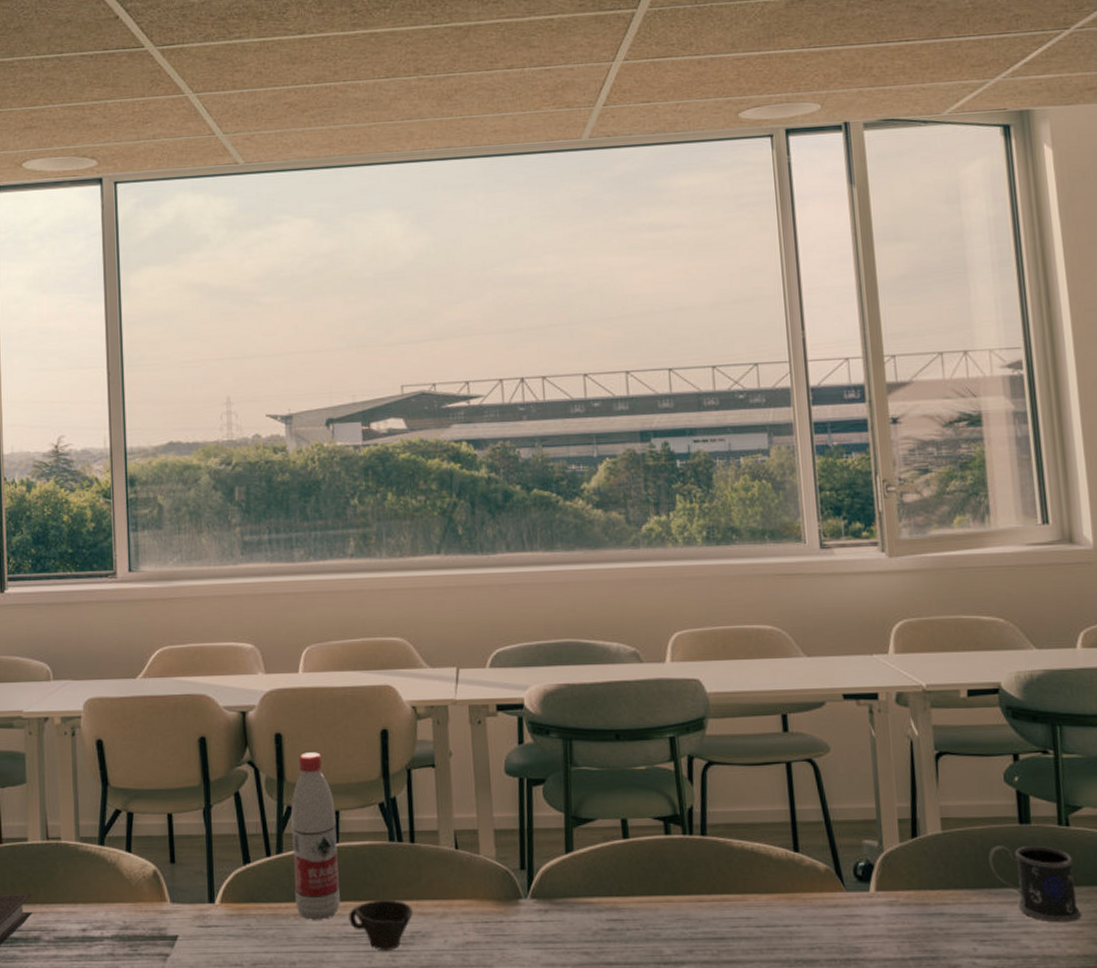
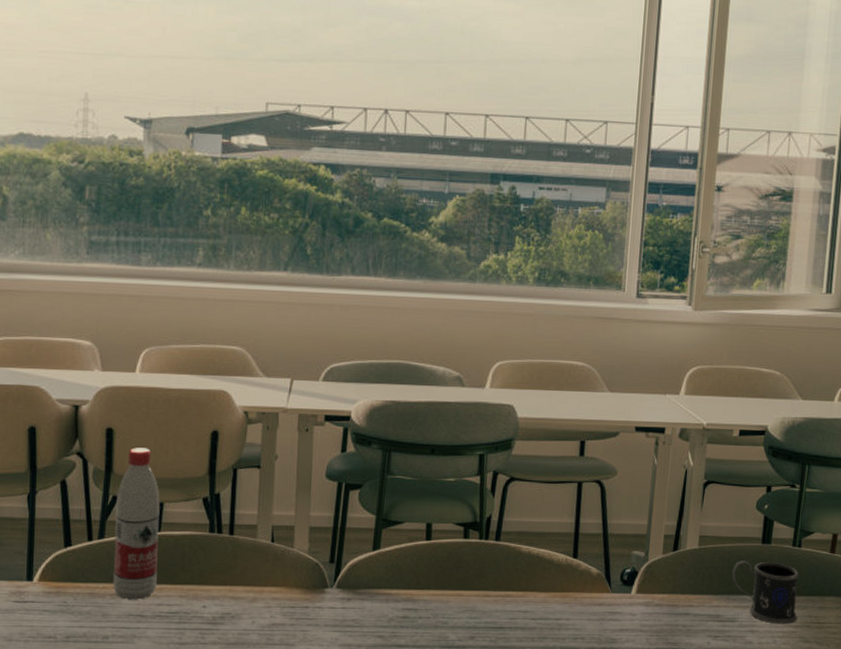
cup: present [349,899,413,952] -> none [163,583,225,630]

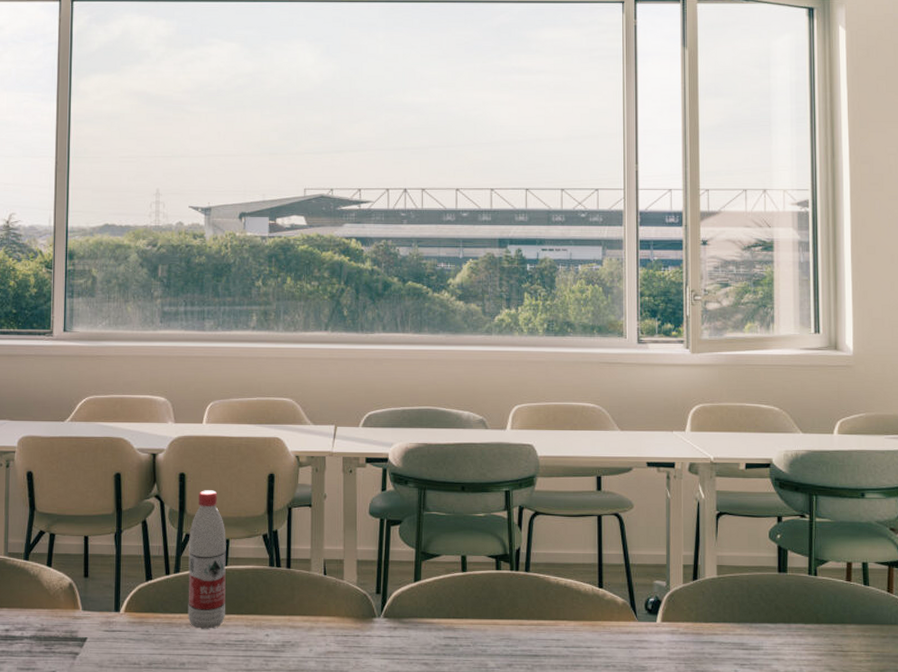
mug: present [732,560,800,624] -> none [752,589,820,653]

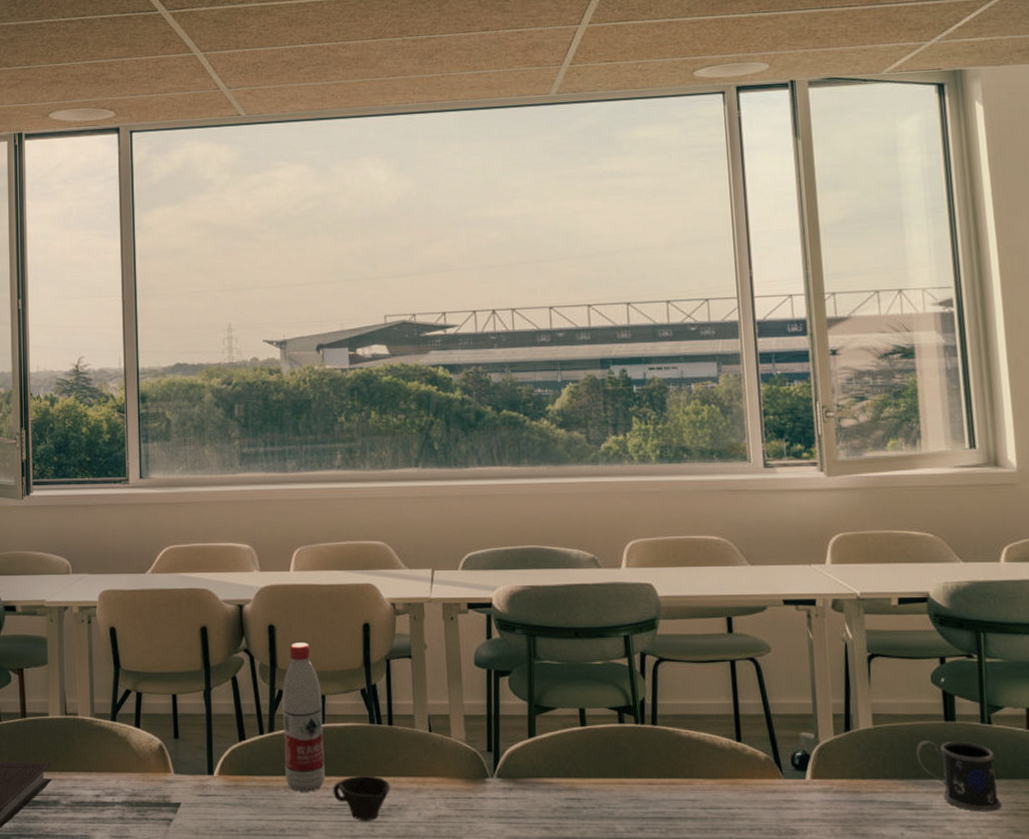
cup: none [232,614,285,657] -> present [333,775,390,822]
mug: none [752,589,820,653] -> present [916,740,1001,812]

